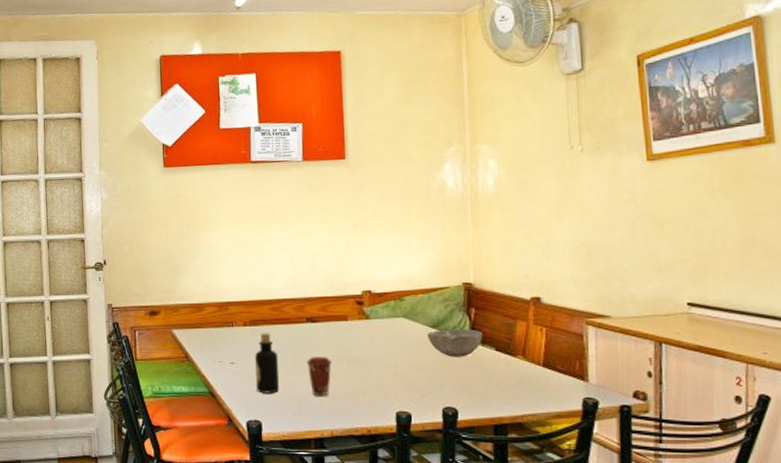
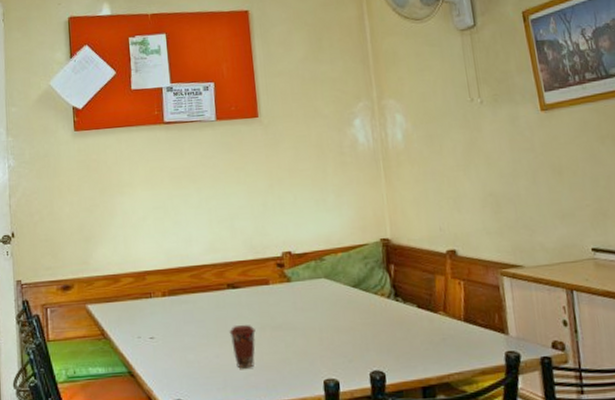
bottle: present [255,333,280,394] -> none [175,302,203,370]
bowl: present [427,329,483,357] -> none [349,286,404,318]

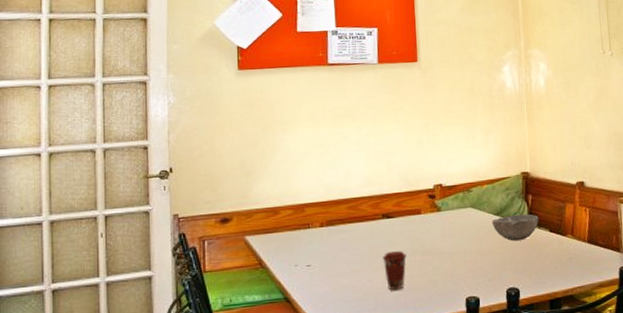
bowl: none [349,286,404,318] -> present [492,214,539,241]

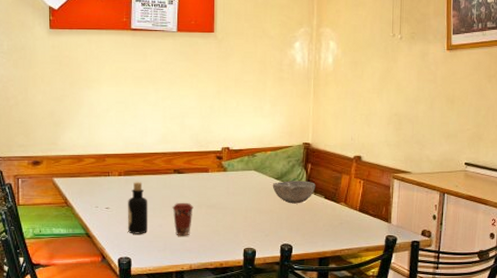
bottle: none [332,232,357,294] -> present [127,182,148,234]

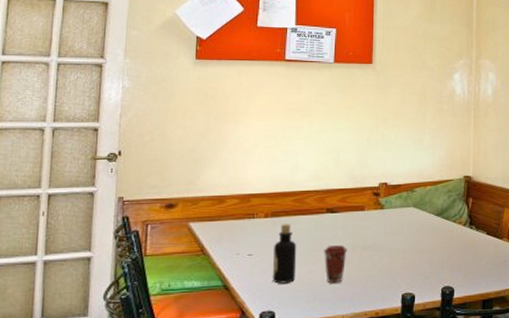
bowl: present [272,181,316,204] -> none [432,216,477,242]

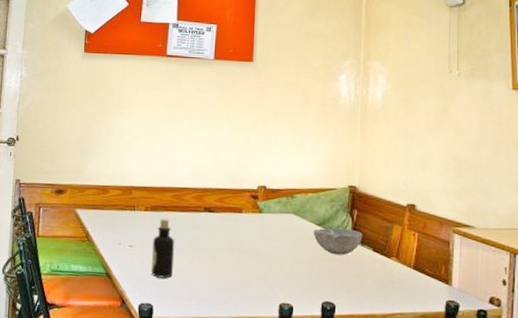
coffee cup: present [324,245,347,284] -> none [201,245,224,284]
bowl: none [432,216,477,242] -> present [313,228,363,256]

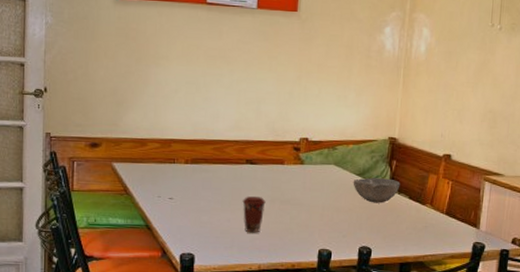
bottle: present [151,219,175,278] -> none [192,171,216,229]
coffee cup: none [201,245,224,284] -> present [242,196,266,233]

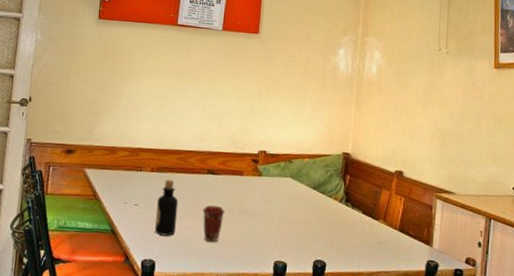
bottle: none [192,171,216,229] -> present [154,179,179,236]
bowl: present [353,177,400,203] -> none [308,191,354,217]

